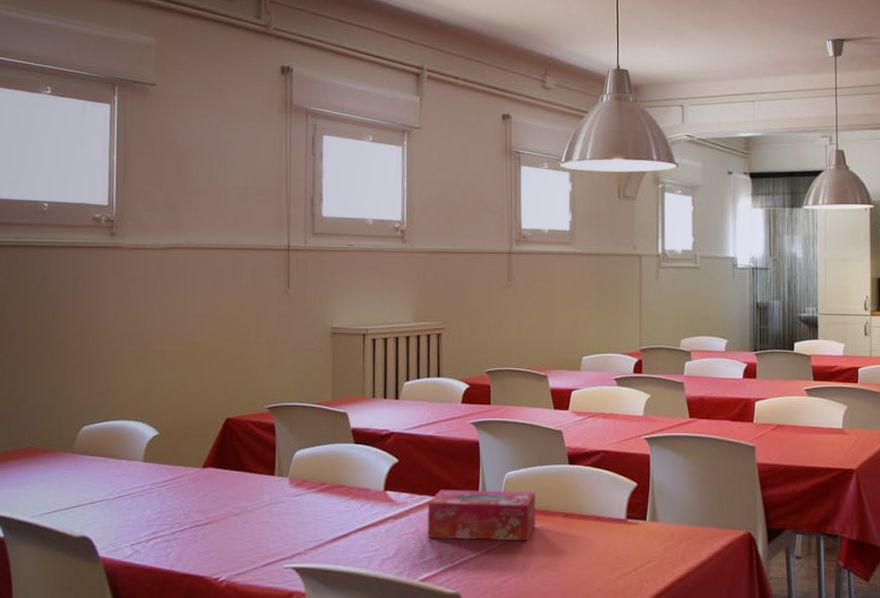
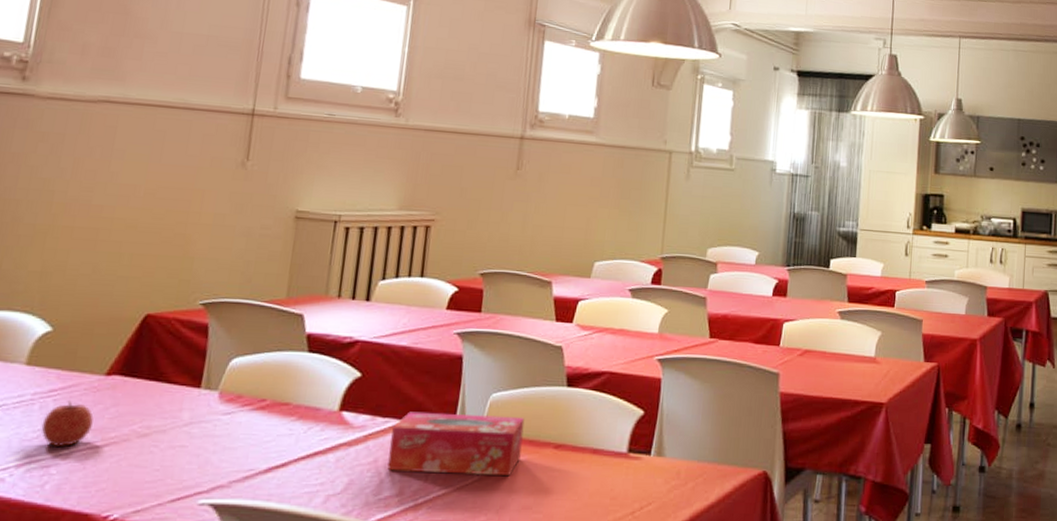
fruit: none [160,489,198,526] -> present [41,401,94,448]

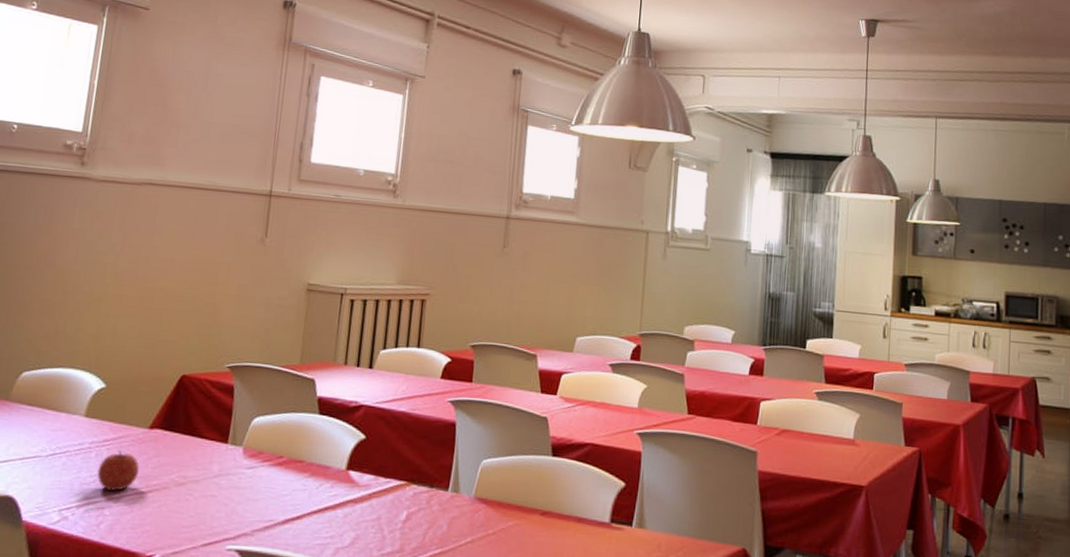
tissue box: present [387,411,525,477] -> none [389,473,513,540]

